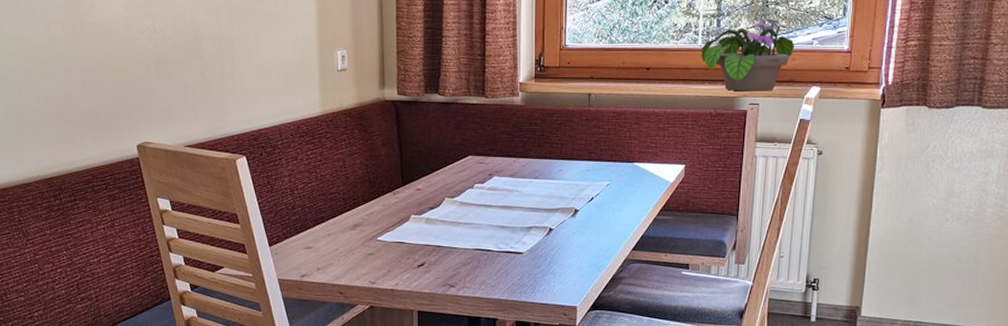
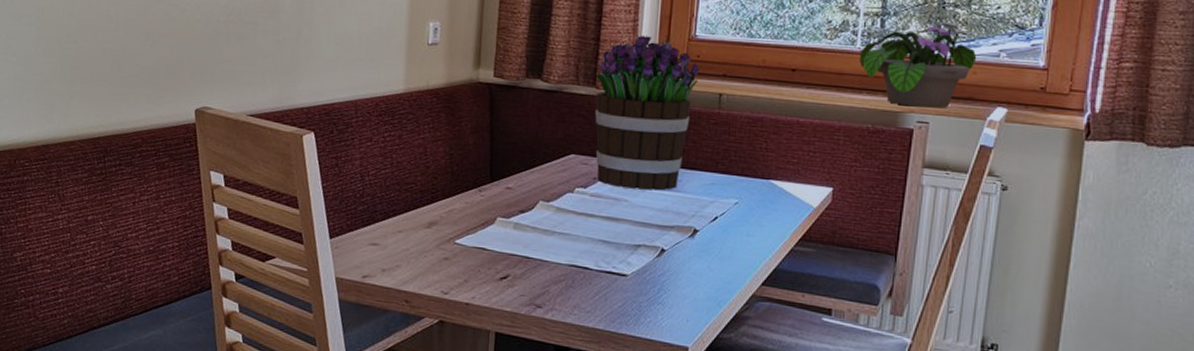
bouquet: none [485,48,572,181] -> present [595,35,701,191]

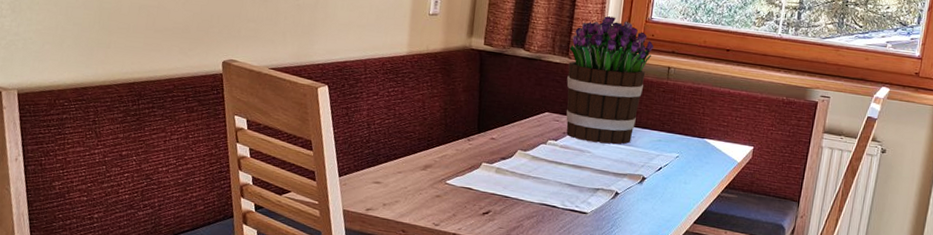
potted flower: present [859,13,977,109] -> none [779,10,870,86]

